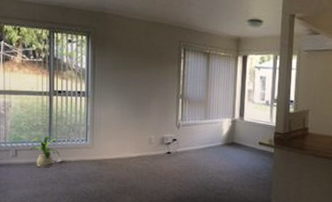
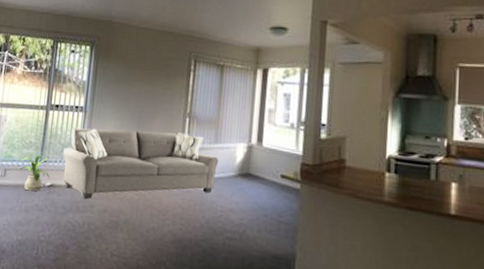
sofa: none [70,110,209,172] -> present [63,127,219,200]

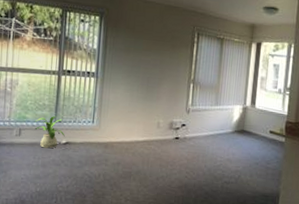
sofa: present [63,127,219,200] -> none [77,91,219,155]

